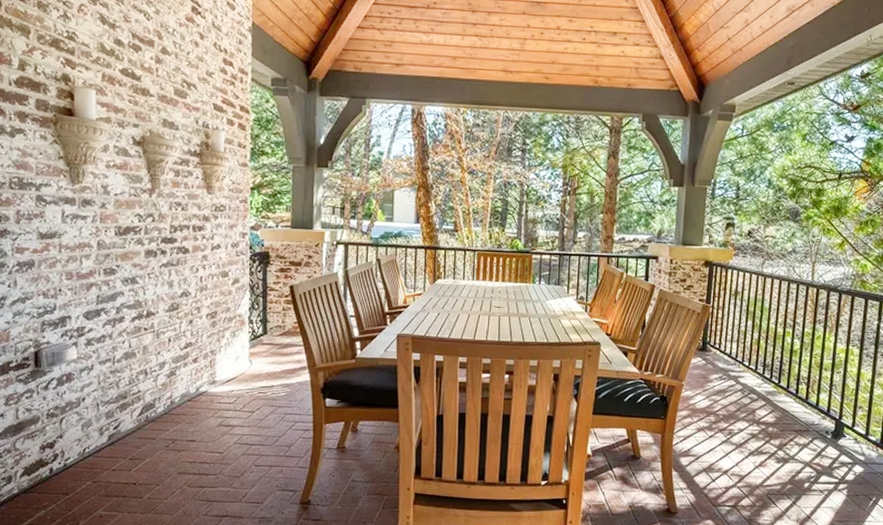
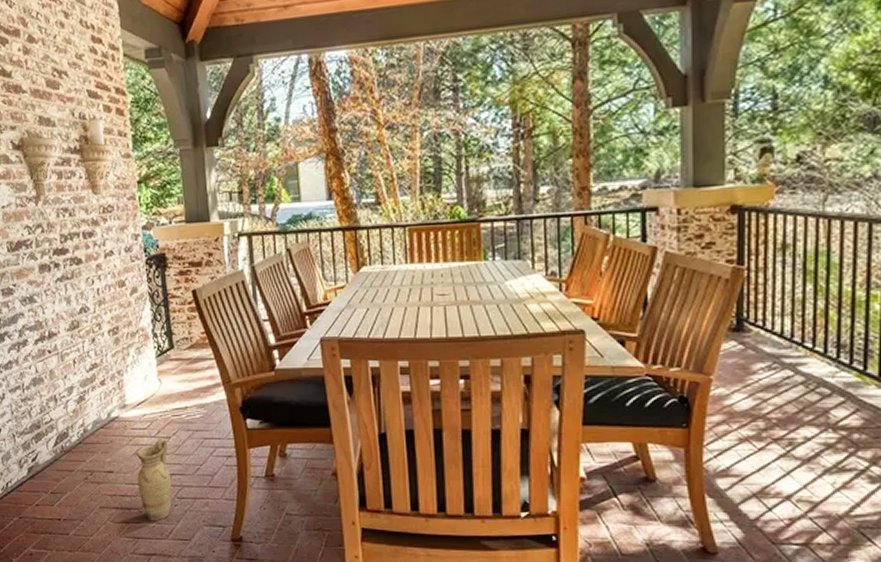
ceramic jug: none [218,412,252,486] -> present [136,438,172,522]

